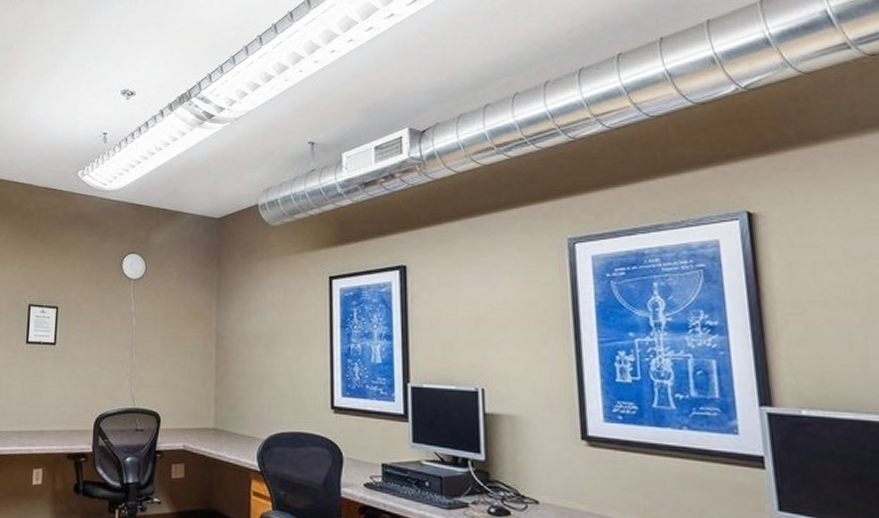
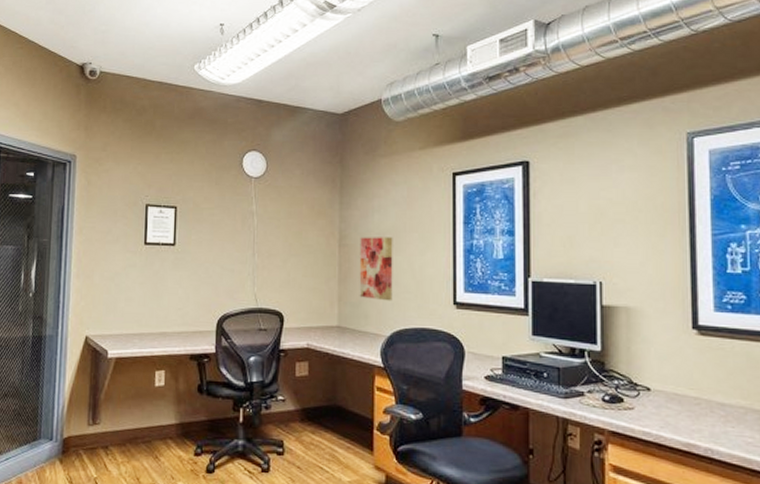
wall art: none [235,339,270,404] -> present [359,237,393,301]

